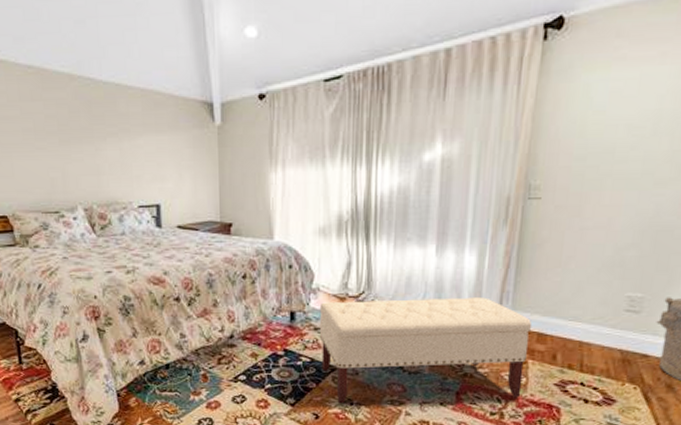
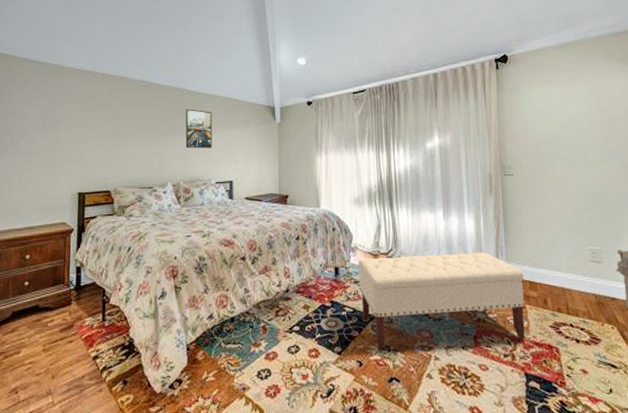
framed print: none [92,106,131,162] -> present [185,109,212,149]

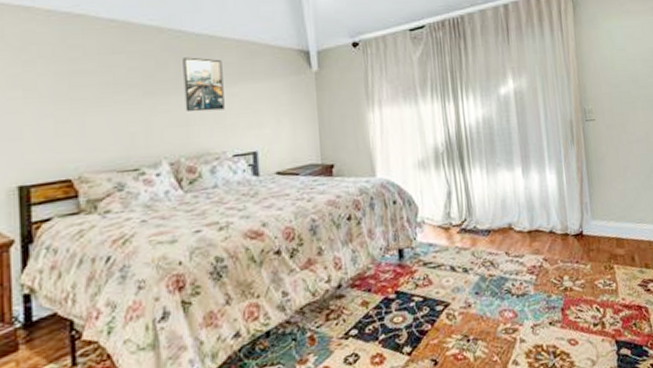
bench: present [358,252,526,351] -> none [426,211,615,343]

